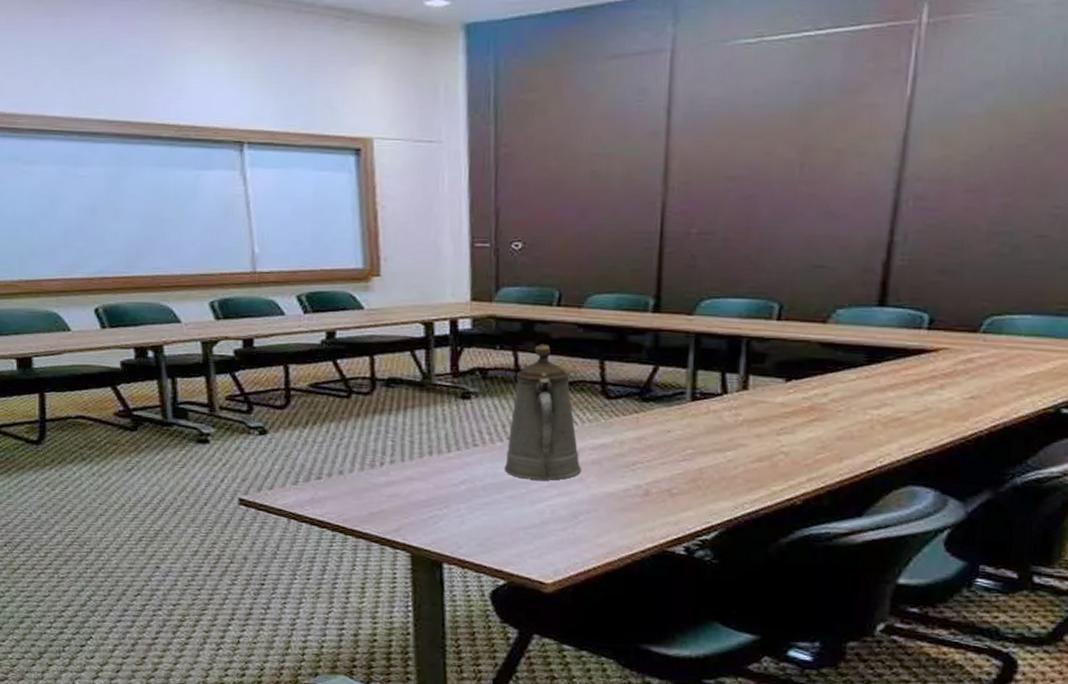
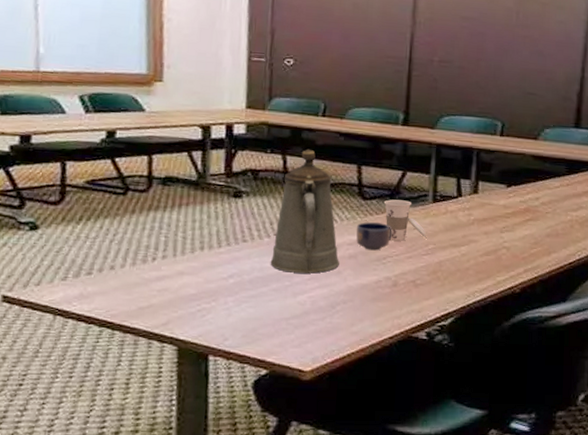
mug: none [599,424,643,456] -> present [356,222,392,251]
cup: none [631,398,685,445] -> present [383,199,427,241]

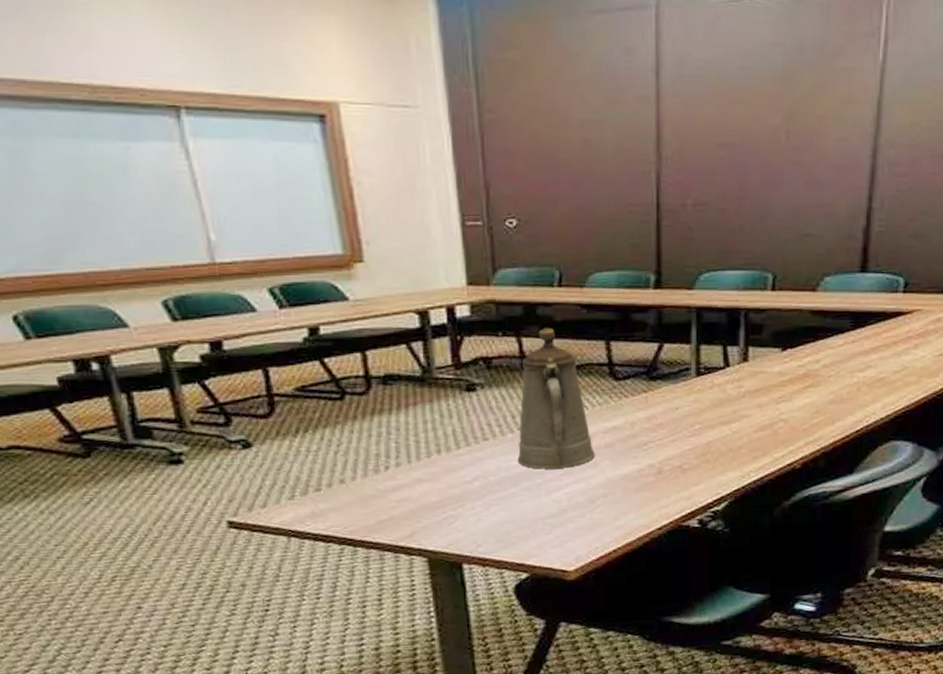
mug: present [356,222,392,251] -> none [610,405,652,437]
cup: present [383,199,427,241] -> none [639,377,692,424]

